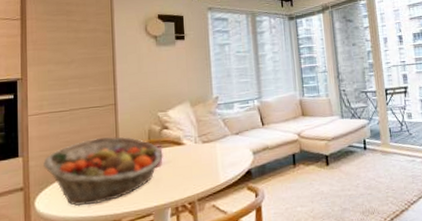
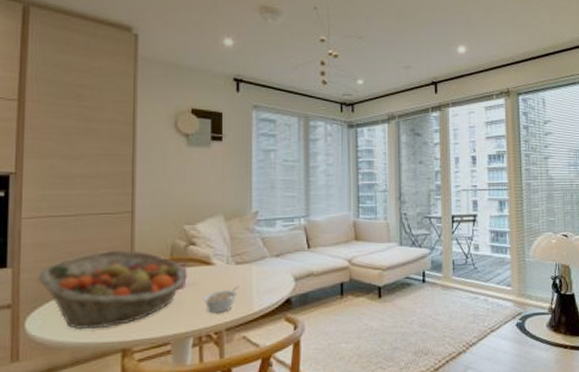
legume: none [176,162,207,187] -> present [202,287,239,314]

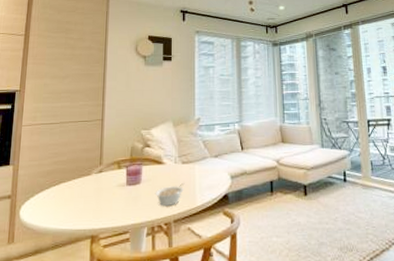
fruit basket: present [38,250,189,330] -> none [31,151,144,218]

